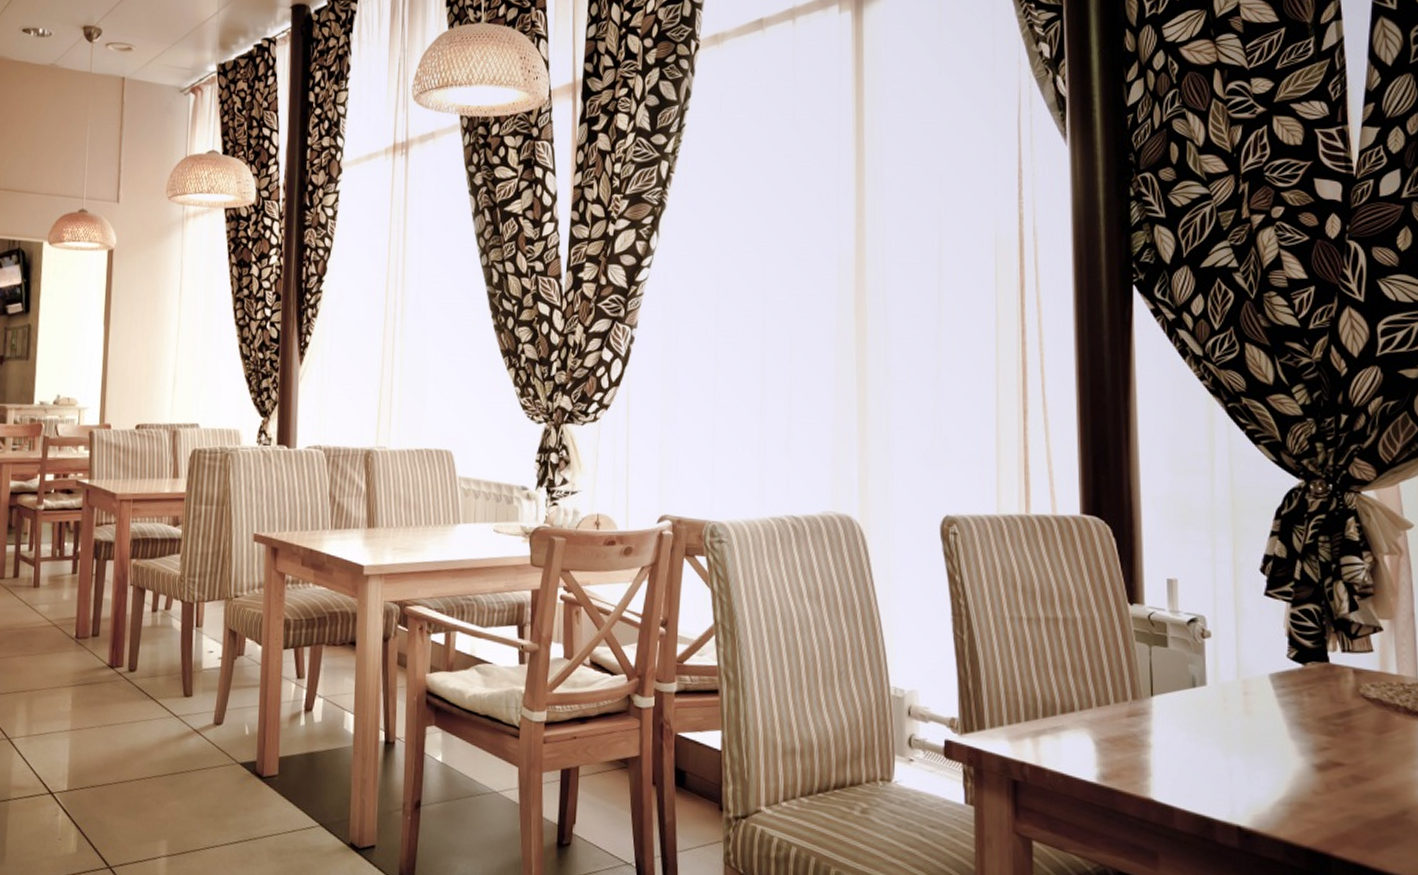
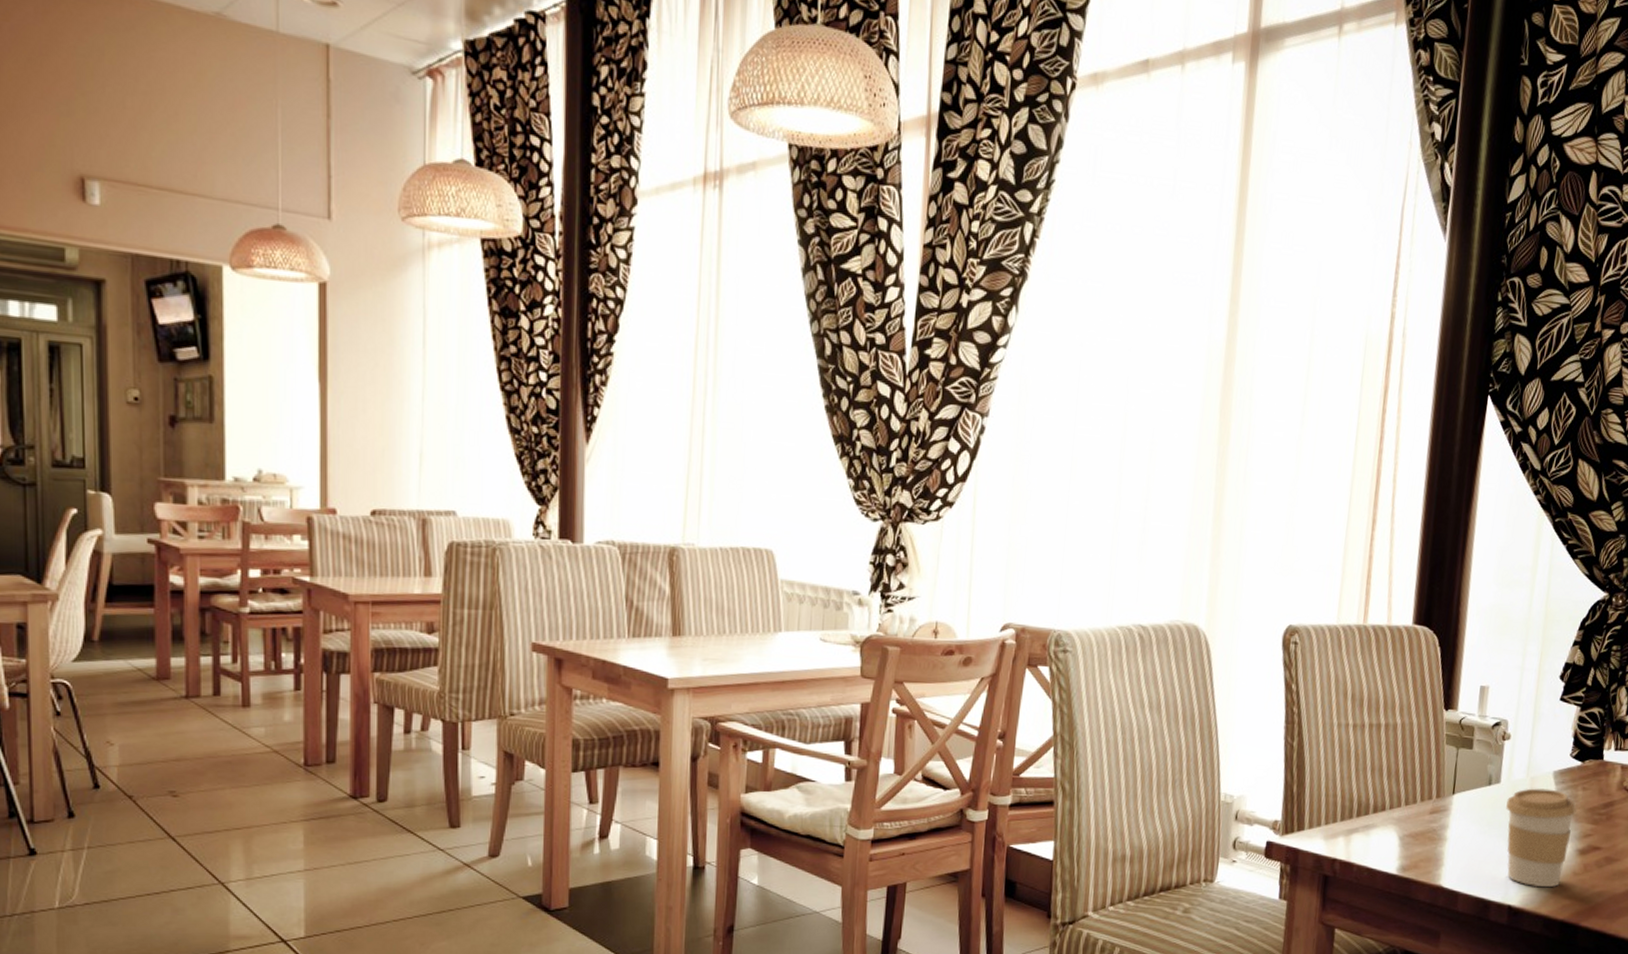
coffee cup: none [1218,692,1305,808] -> present [1506,788,1576,888]

